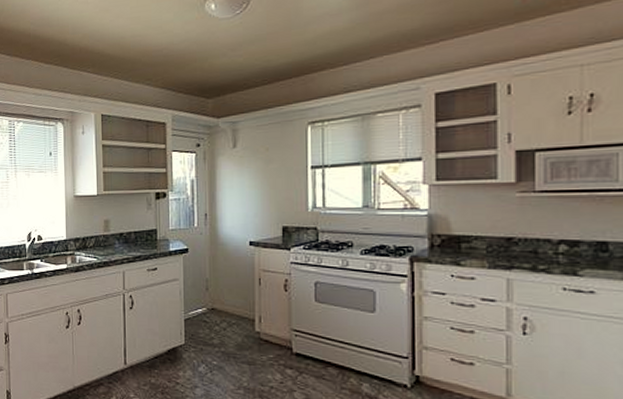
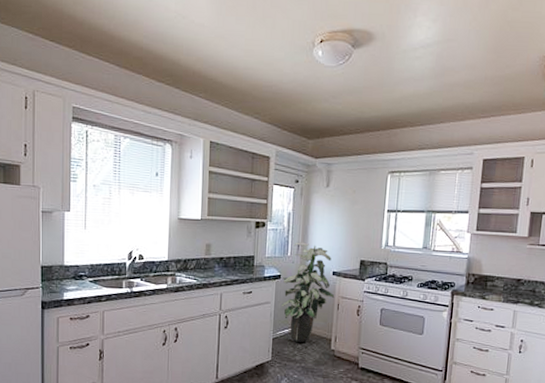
indoor plant: none [191,210,255,324] -> present [281,242,335,343]

